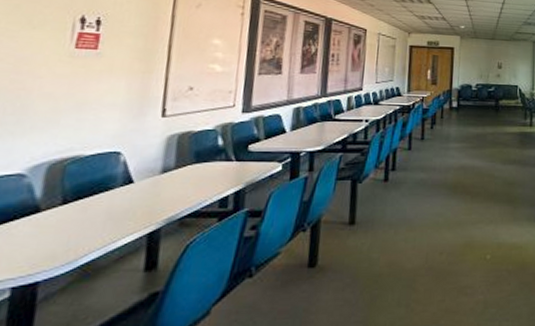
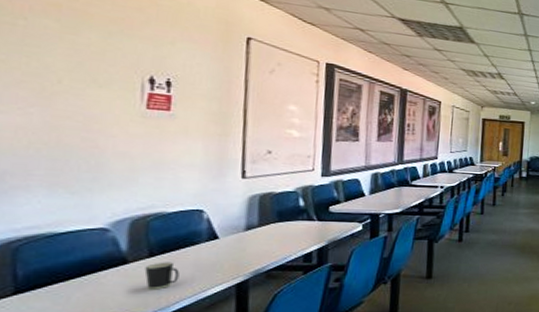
mug: none [56,209,91,241] -> present [144,262,180,290]

